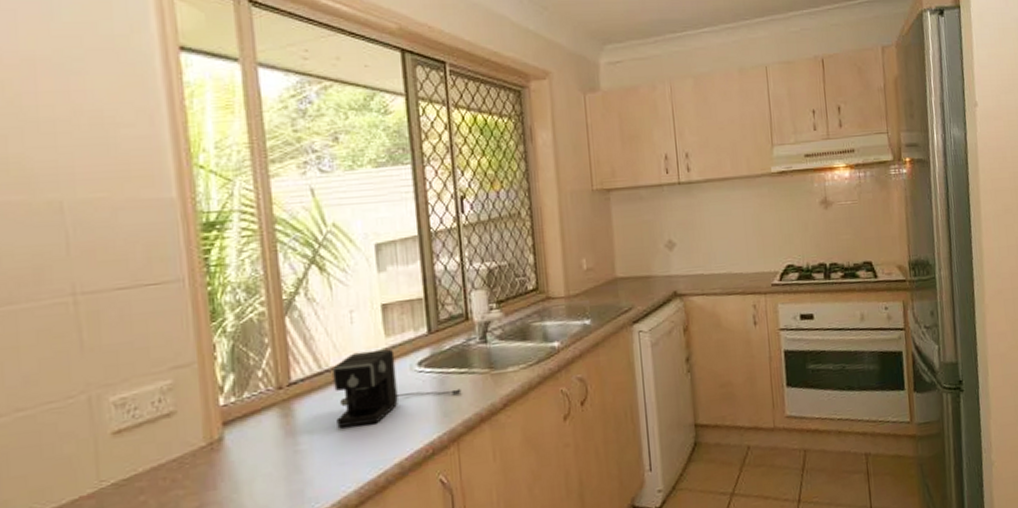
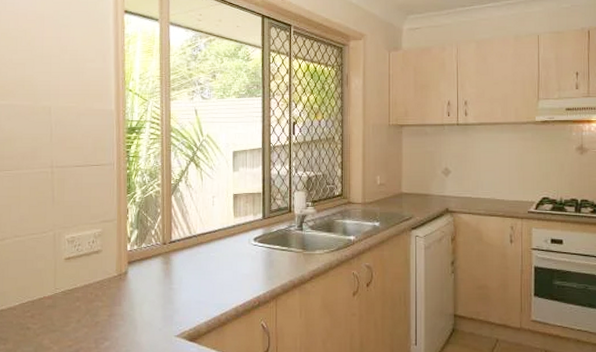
coffee maker: present [331,348,462,427] -> none [197,226,282,278]

